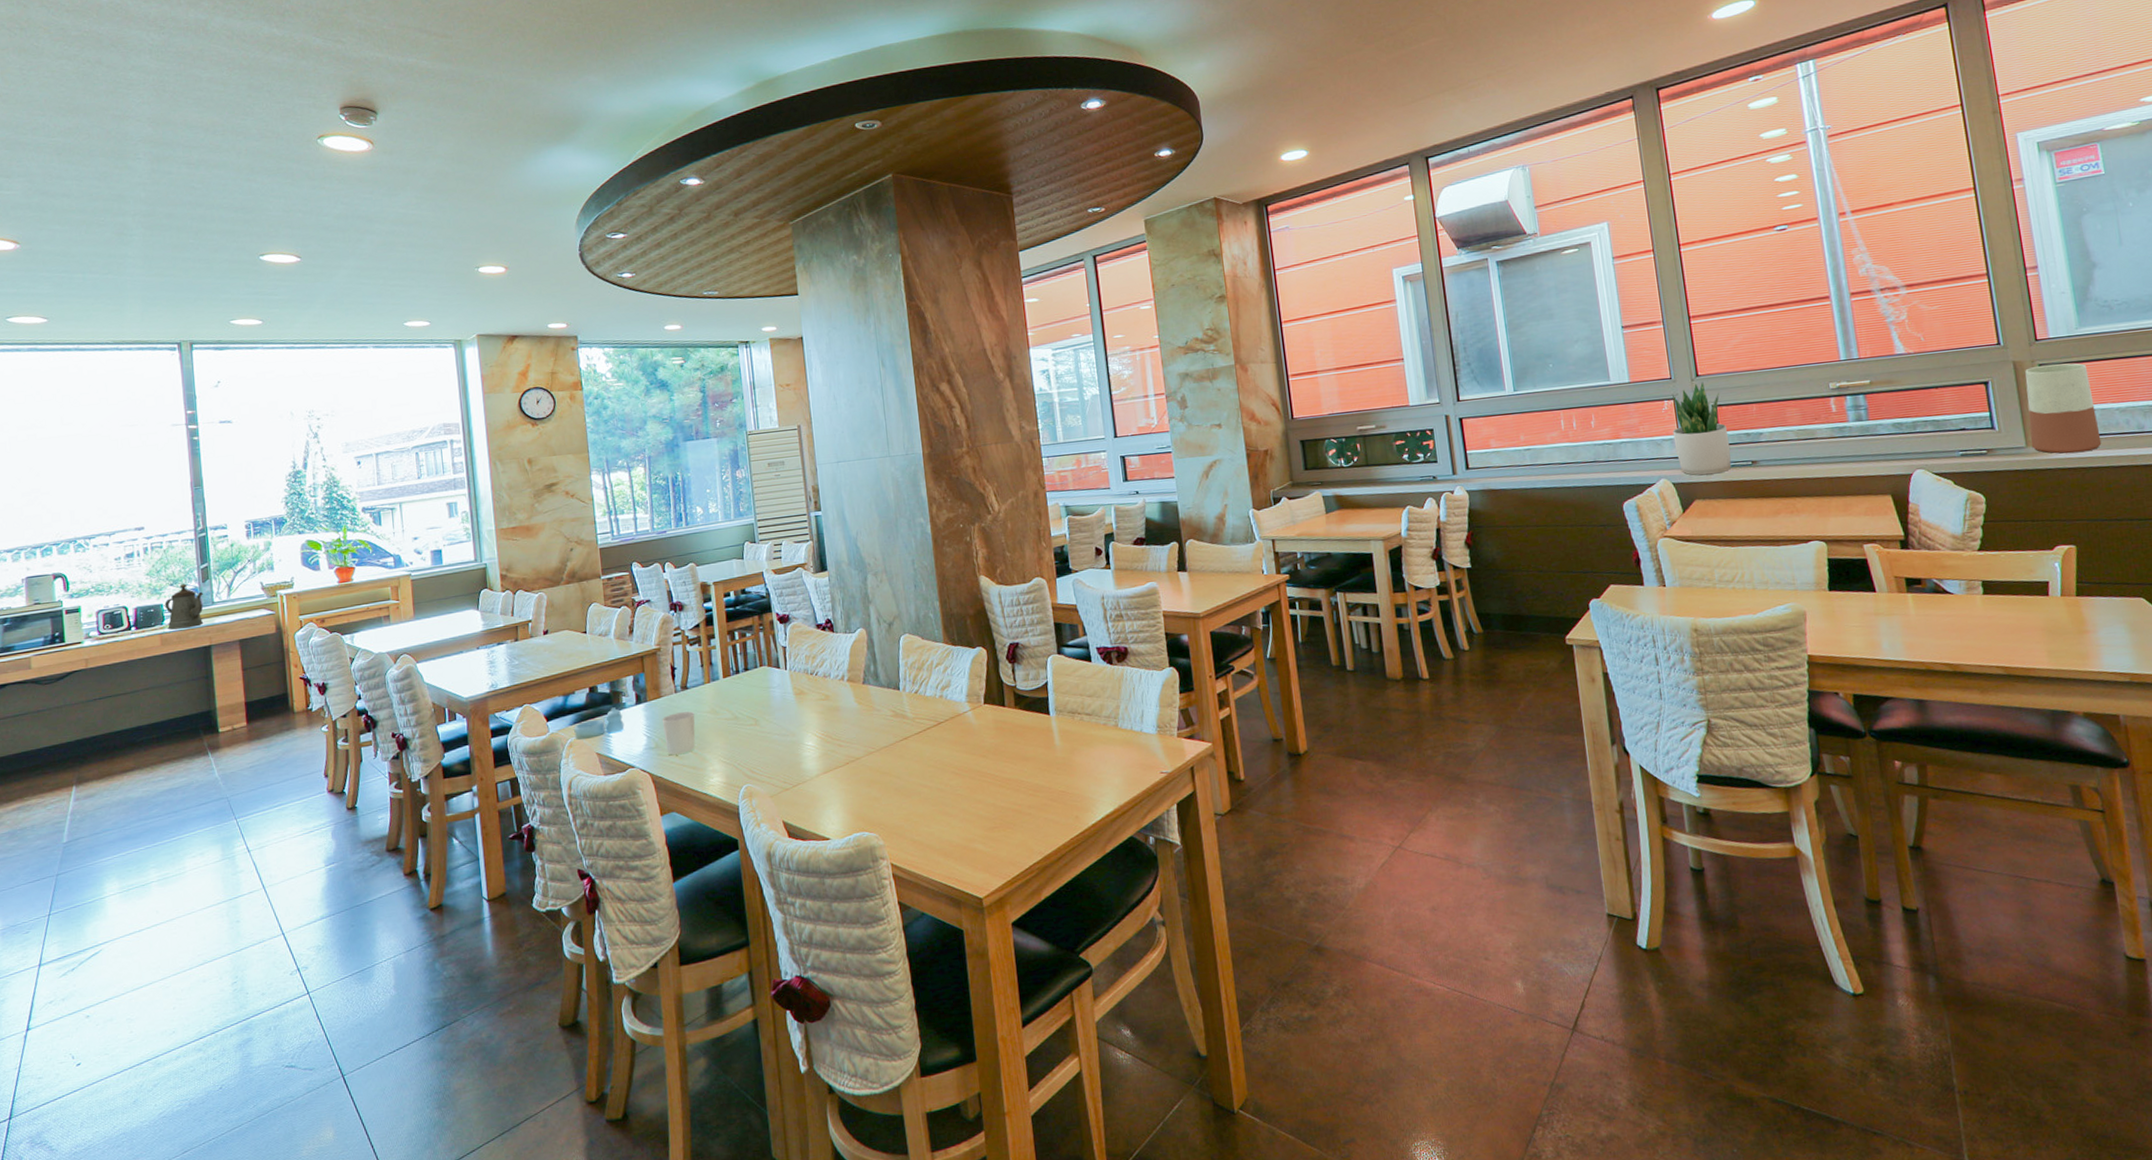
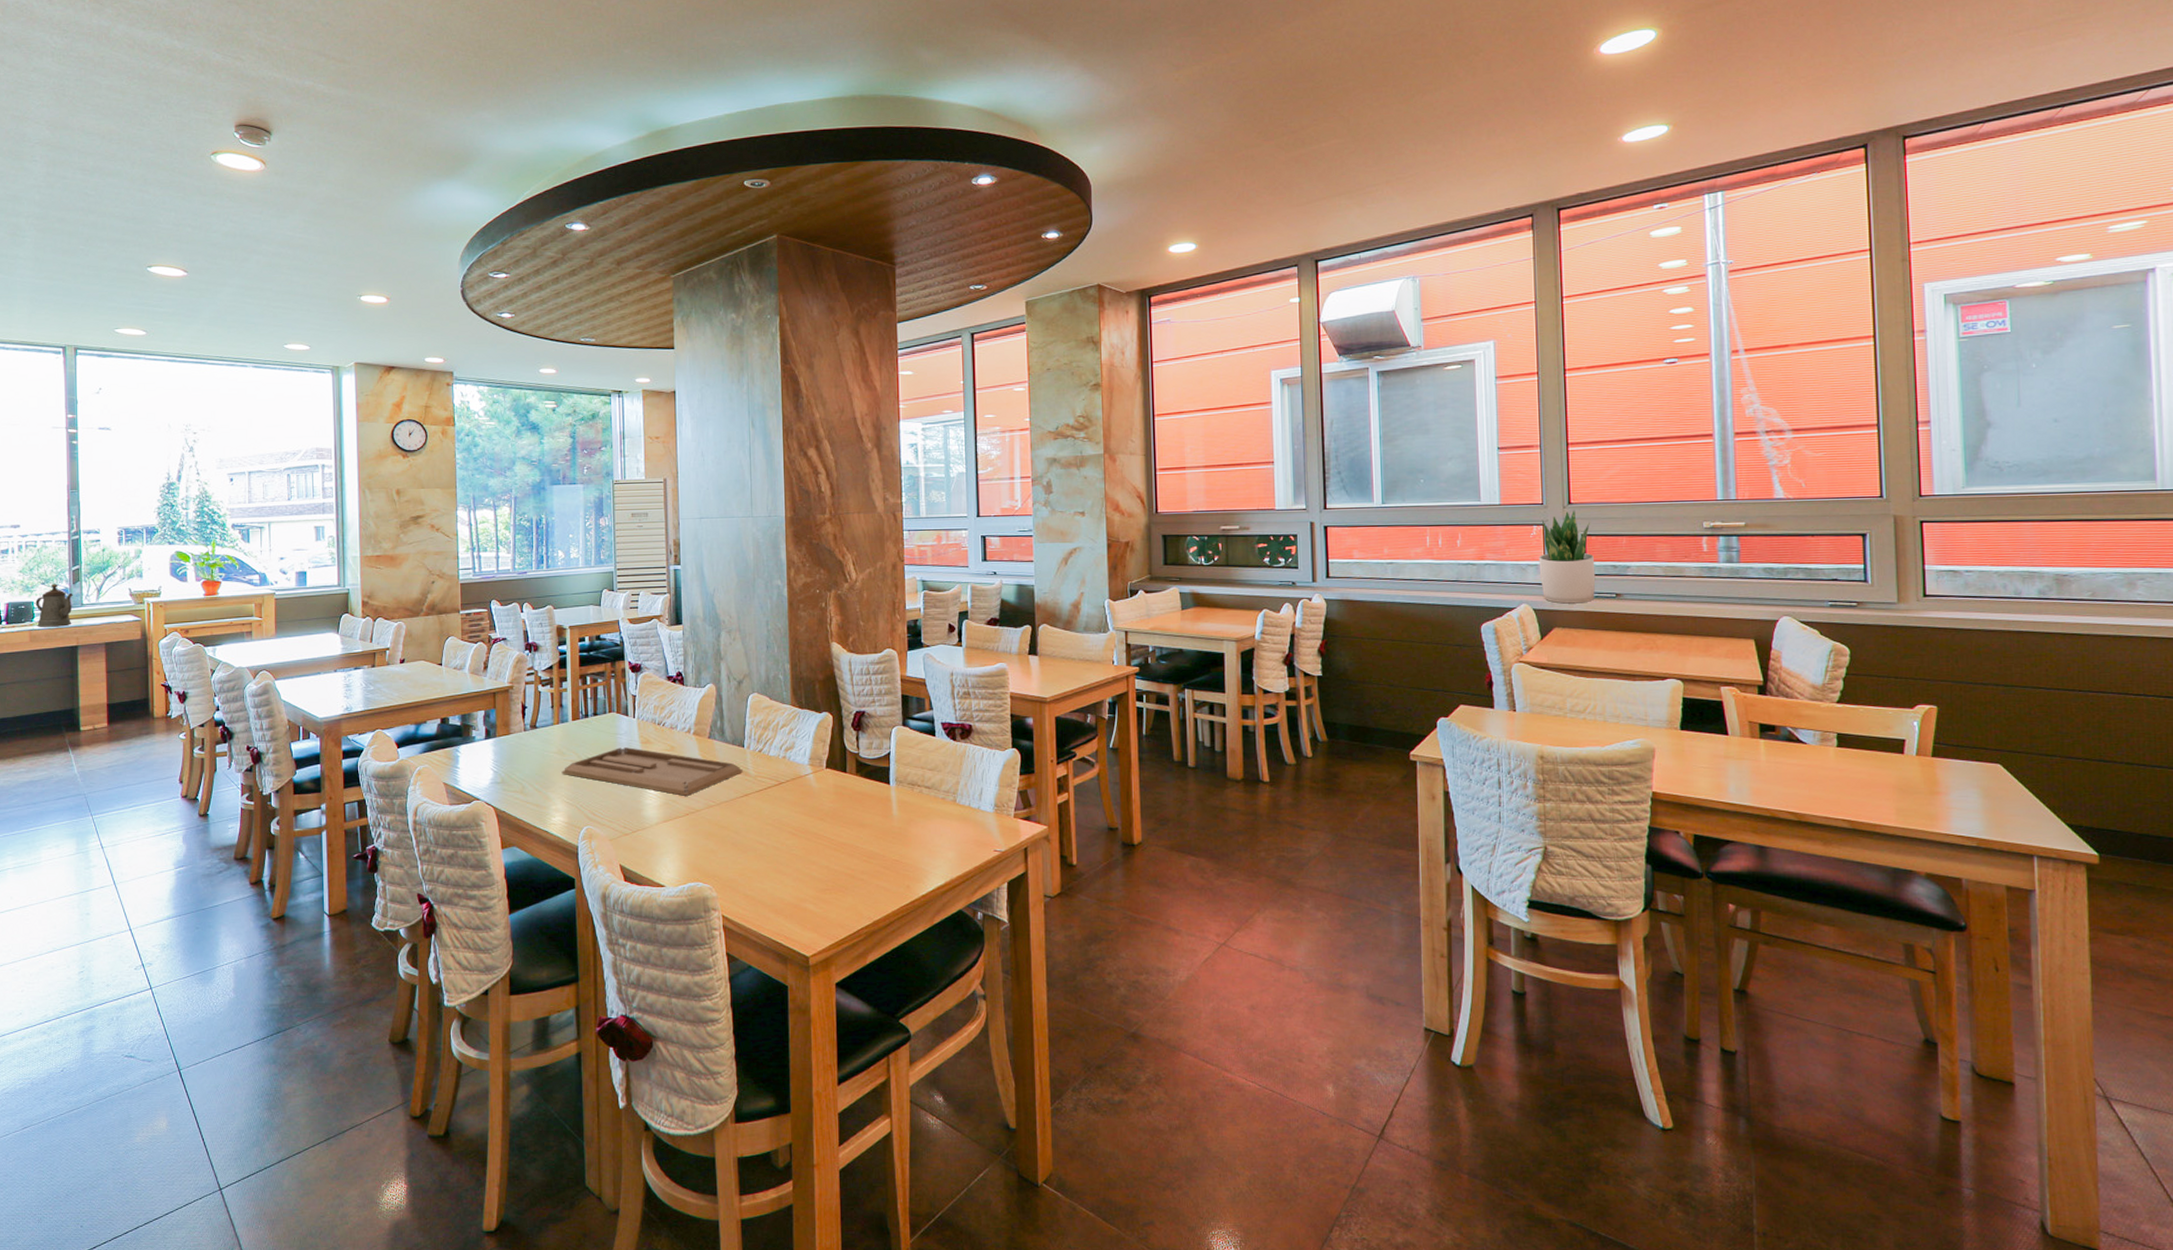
sugar dispenser: present [574,707,625,741] -> none [423,740,473,769]
cup: present [661,711,696,756] -> none [509,750,542,792]
tray: none [716,700,900,745] -> present [561,747,743,796]
vase: present [2025,363,2102,454] -> none [1903,521,1976,613]

